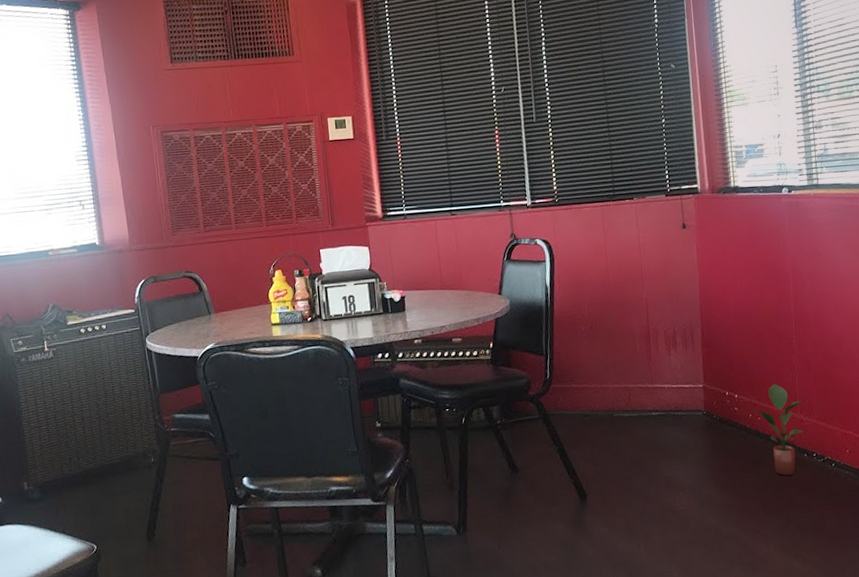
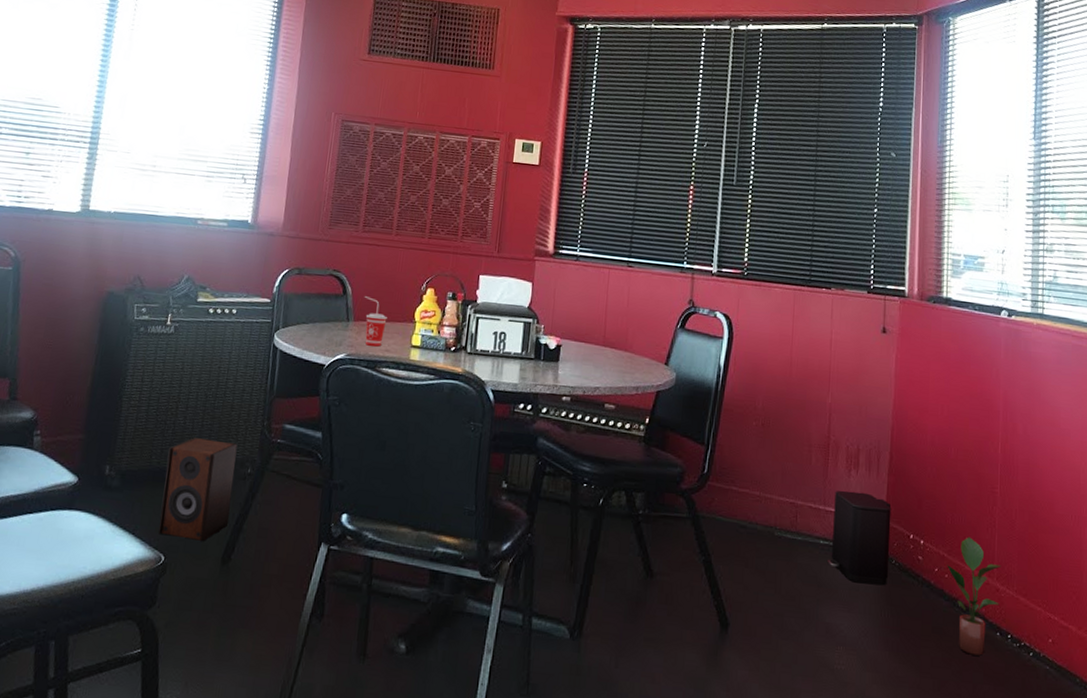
speaker: none [76,440,146,528] -> present [159,437,238,542]
beverage cup: none [219,288,245,332] -> present [364,295,387,347]
pedal bin: none [659,366,712,440] -> present [826,490,892,586]

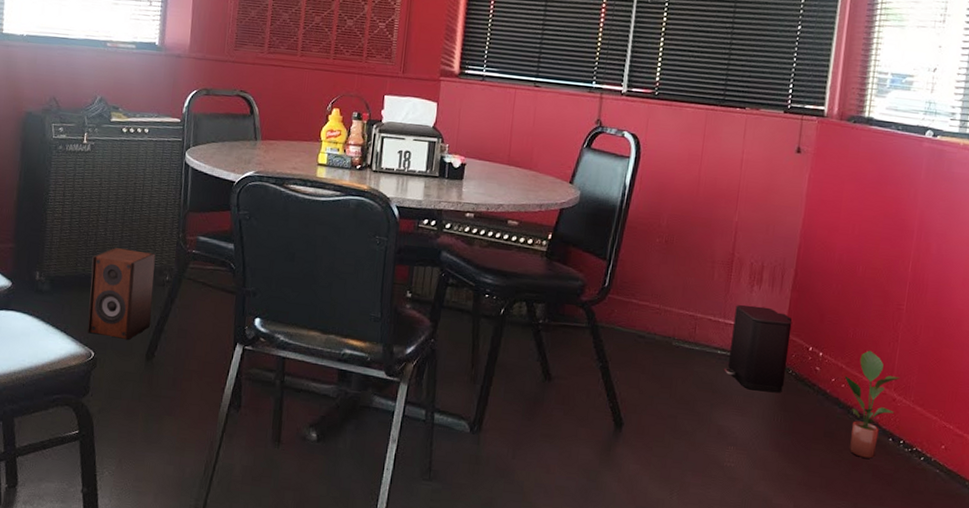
beverage cup: present [364,295,387,347] -> none [271,115,294,165]

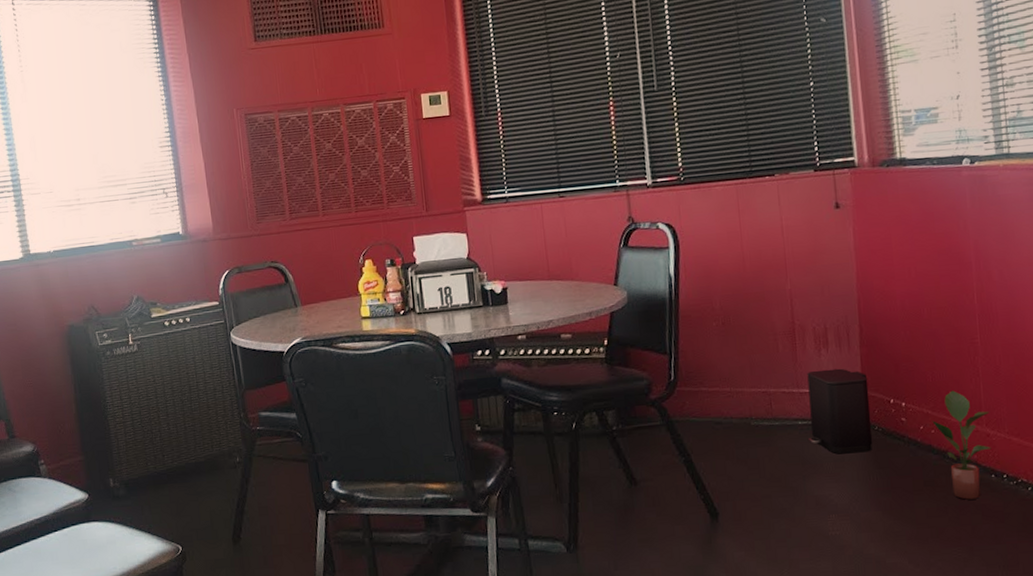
speaker: present [88,247,156,341] -> none [161,438,231,529]

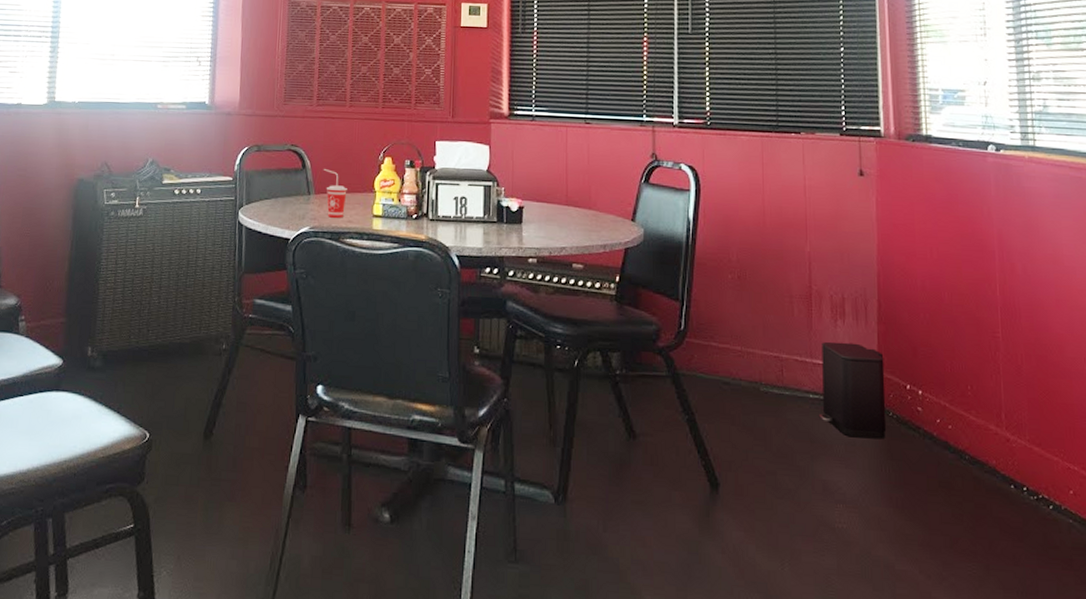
beverage cup: none [306,279,333,326] -> present [323,168,347,218]
potted plant: present [932,390,992,500] -> none [949,385,1011,510]

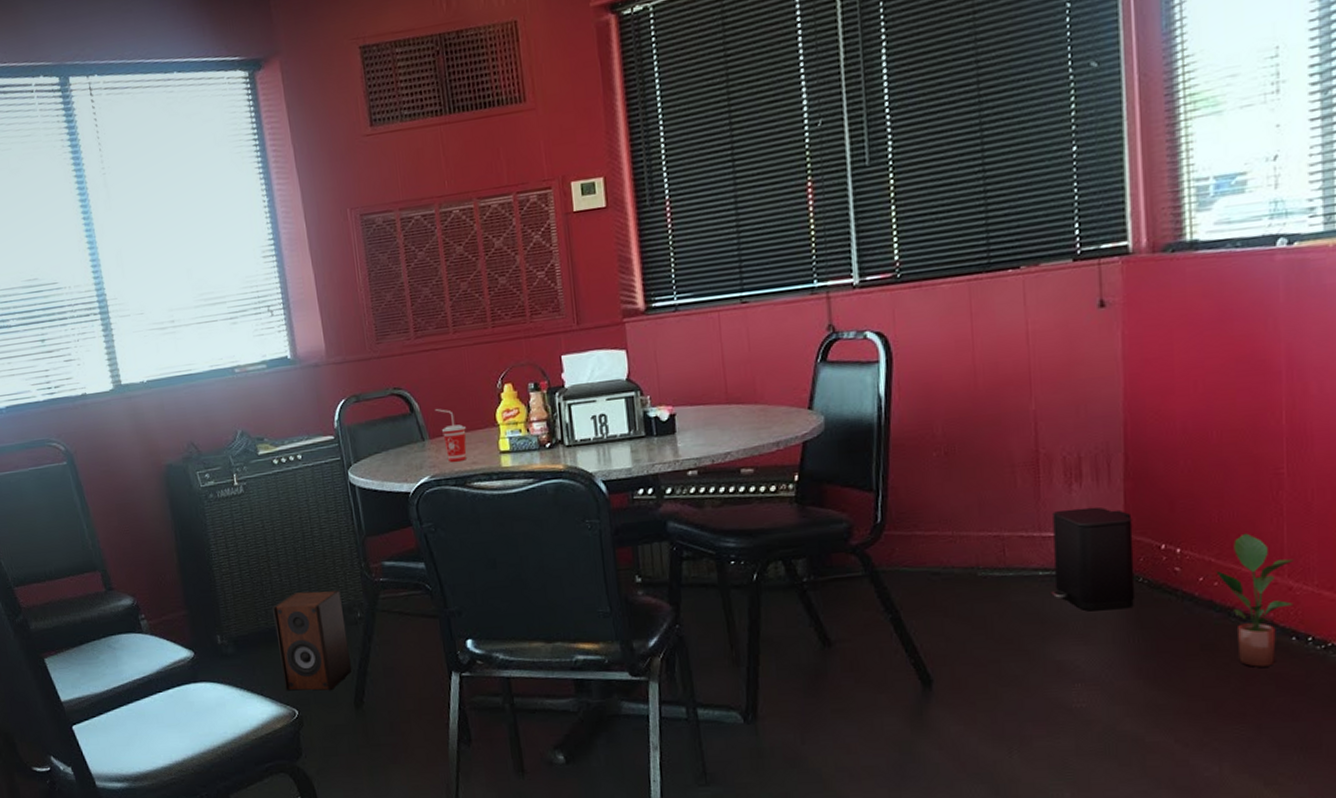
speaker: none [142,316,211,418] -> present [272,590,352,691]
potted plant: none [949,385,1011,510] -> present [1216,533,1295,667]

